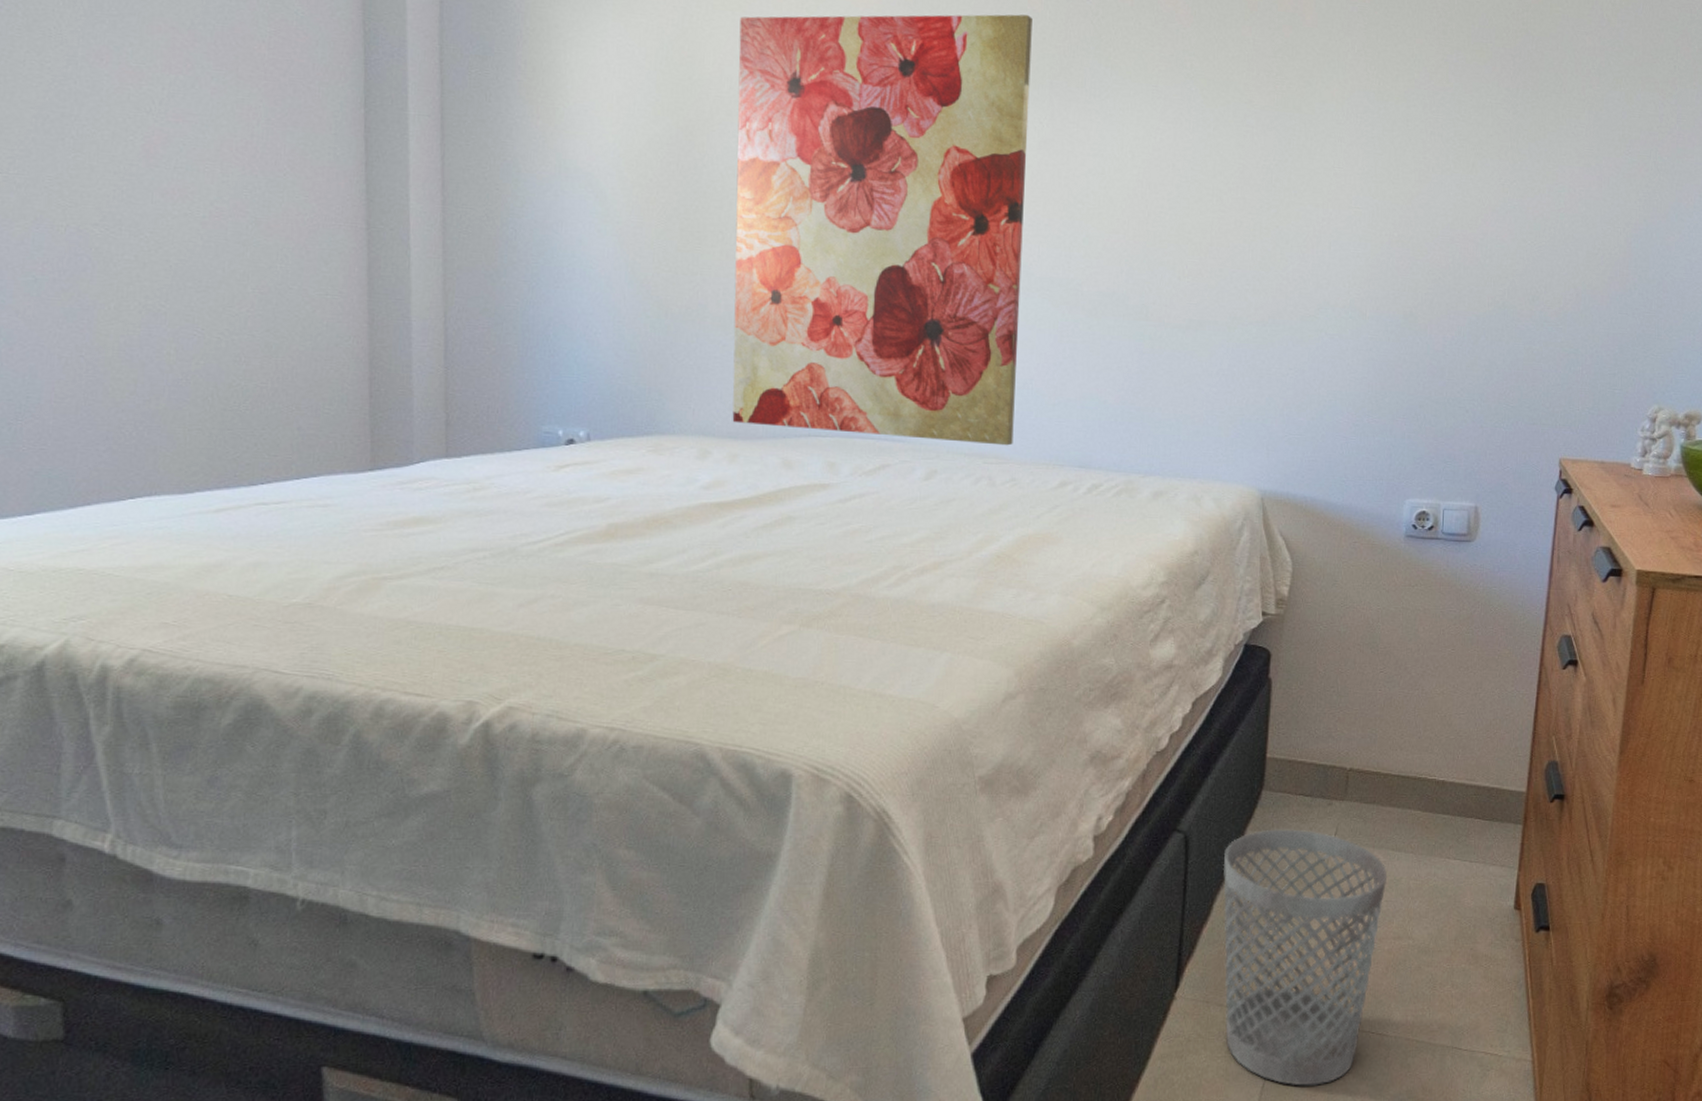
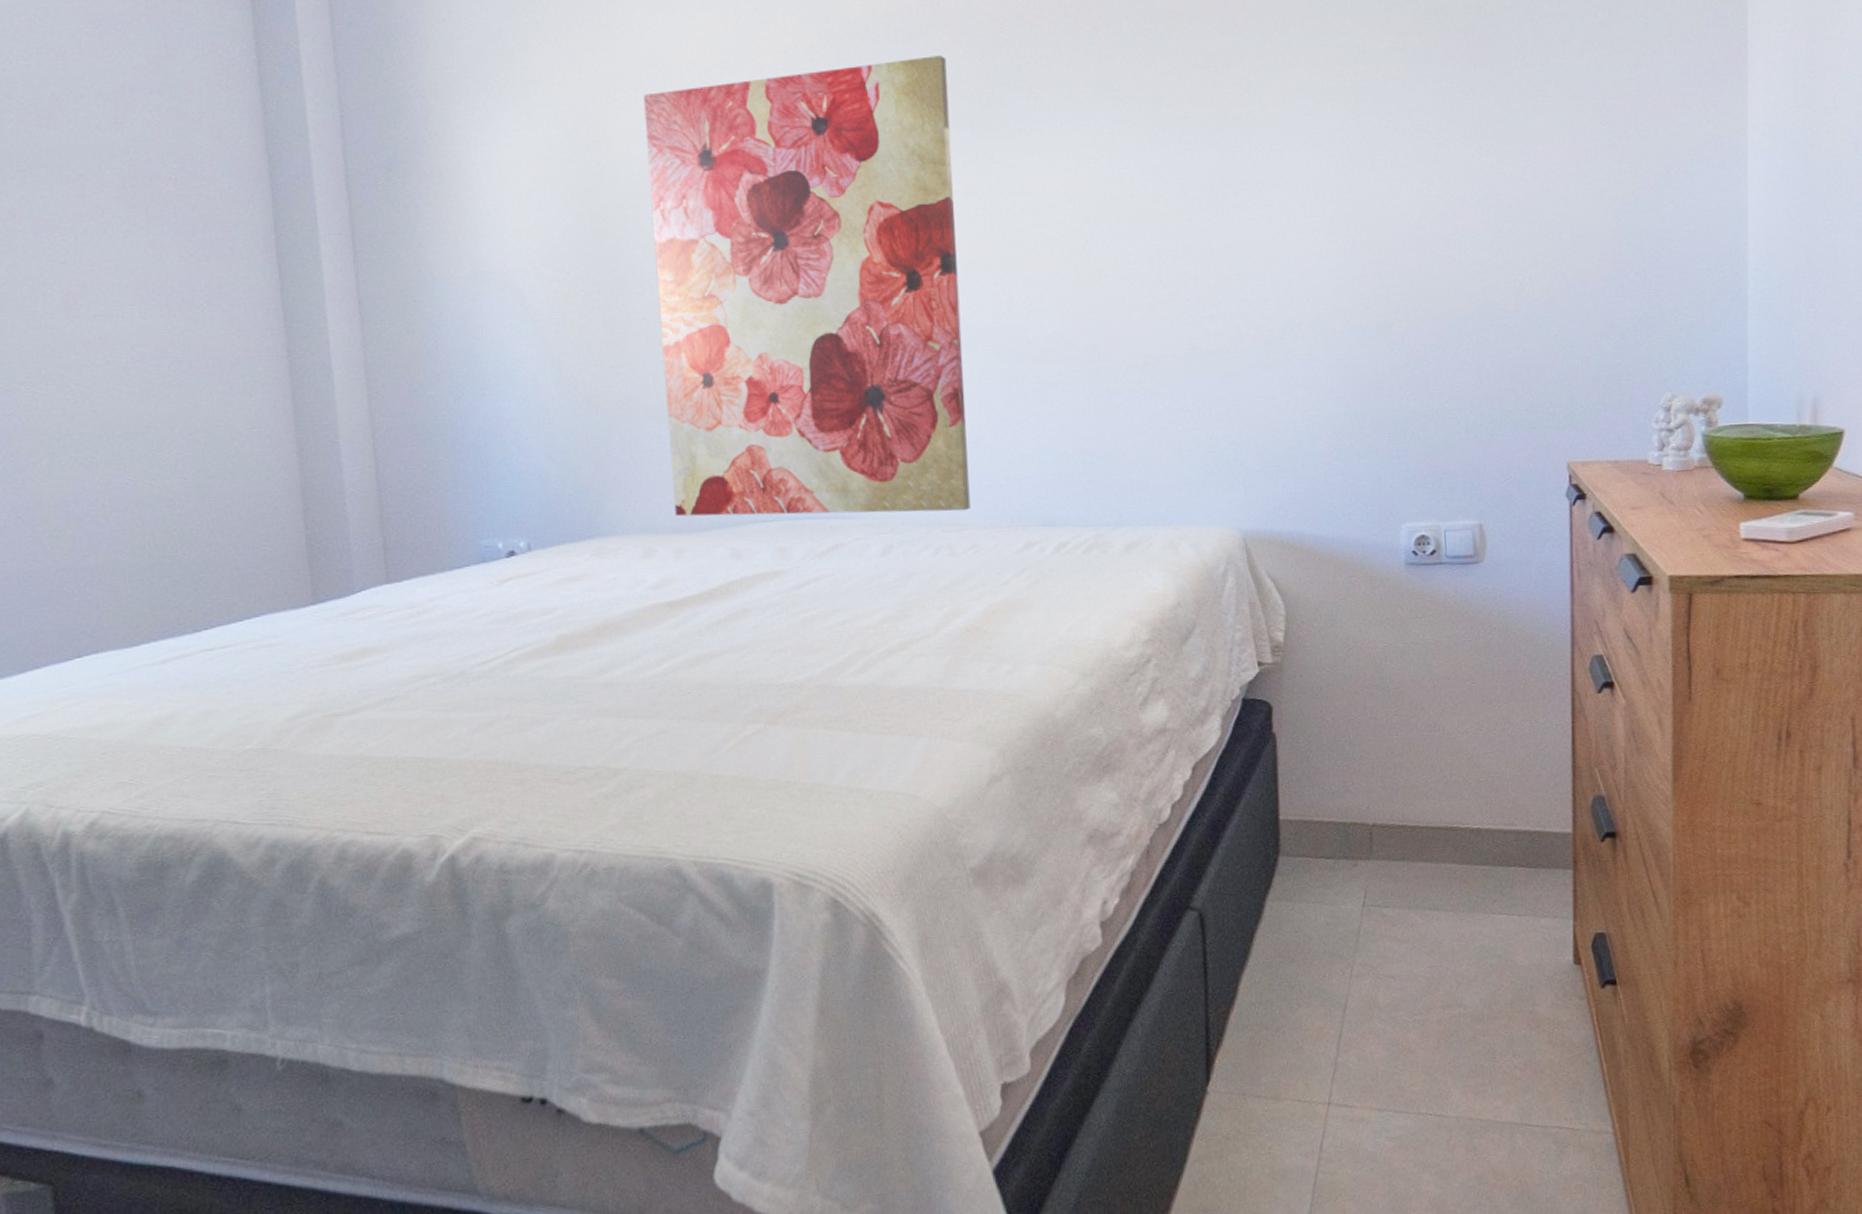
wastebasket: present [1223,829,1388,1086] -> none [1244,895,1428,1180]

